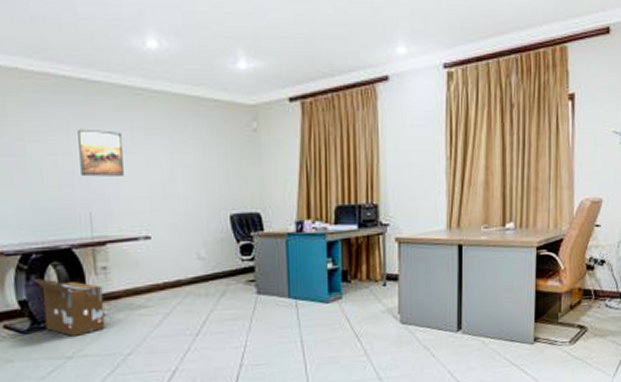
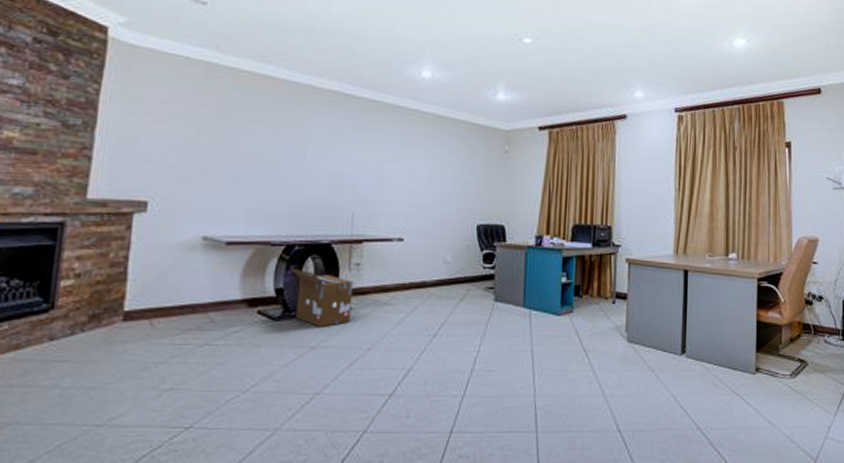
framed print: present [78,128,124,177] -> none [350,139,390,183]

